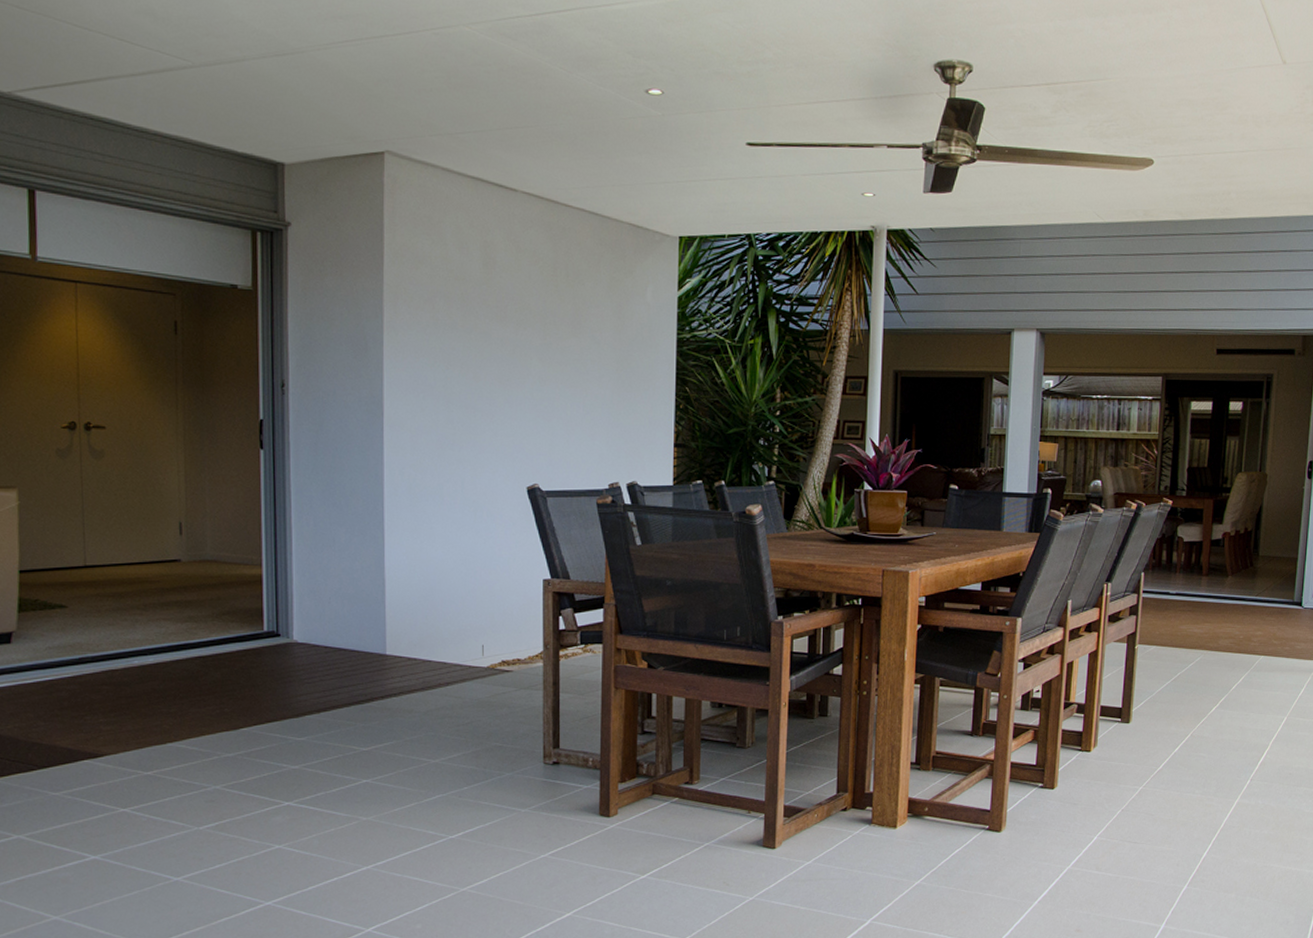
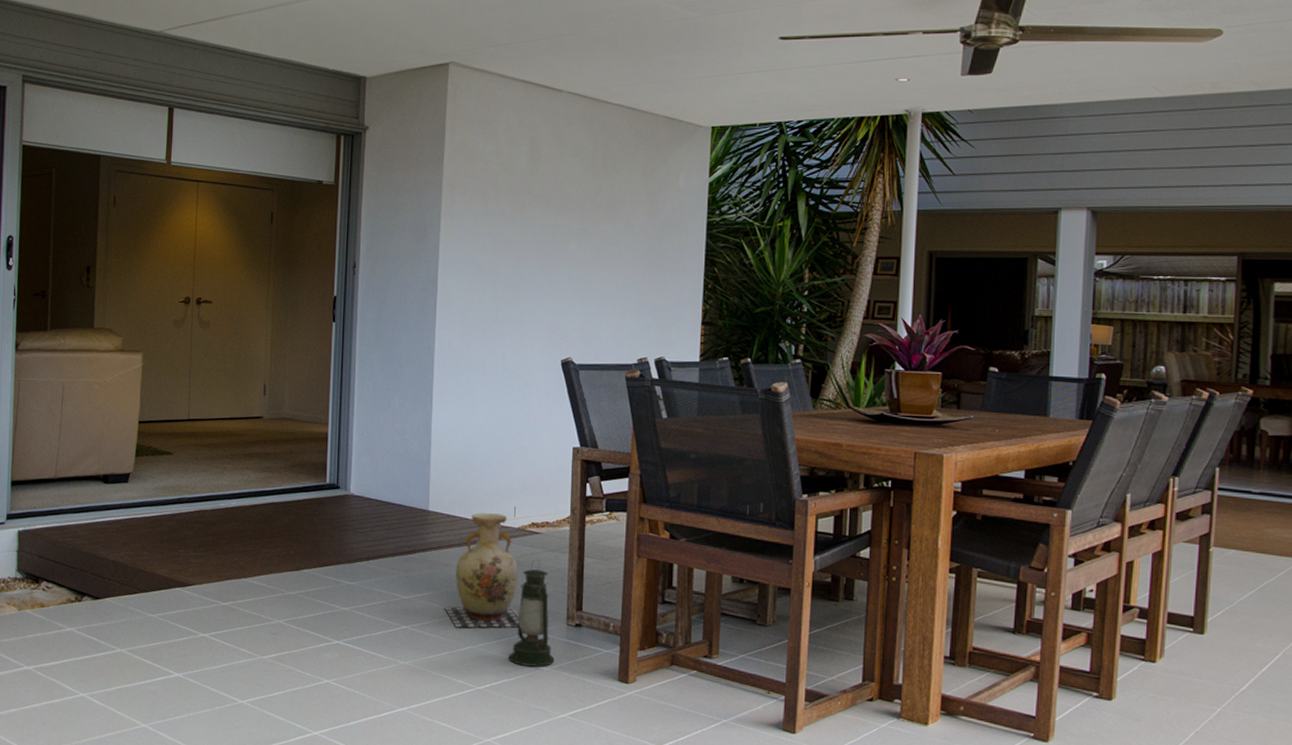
vase: none [409,653,493,777] -> present [444,513,520,629]
lantern: none [483,699,532,810] -> present [509,559,555,667]

